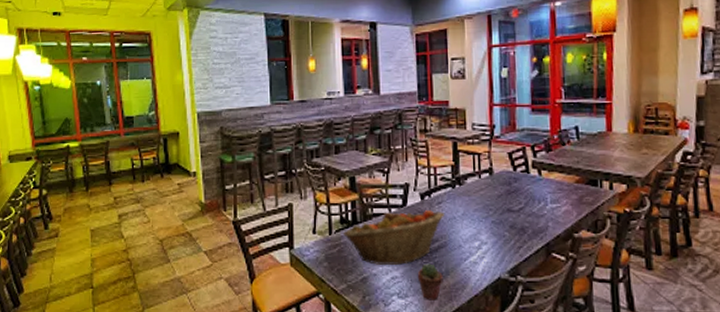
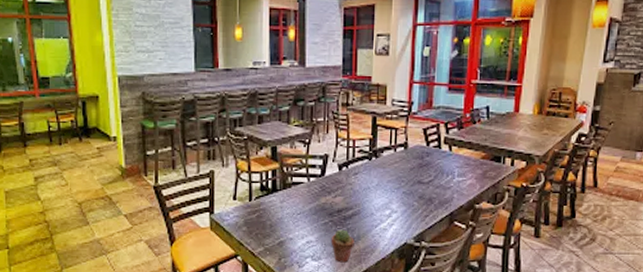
fruit basket: present [342,210,444,266] -> none [262,180,360,231]

